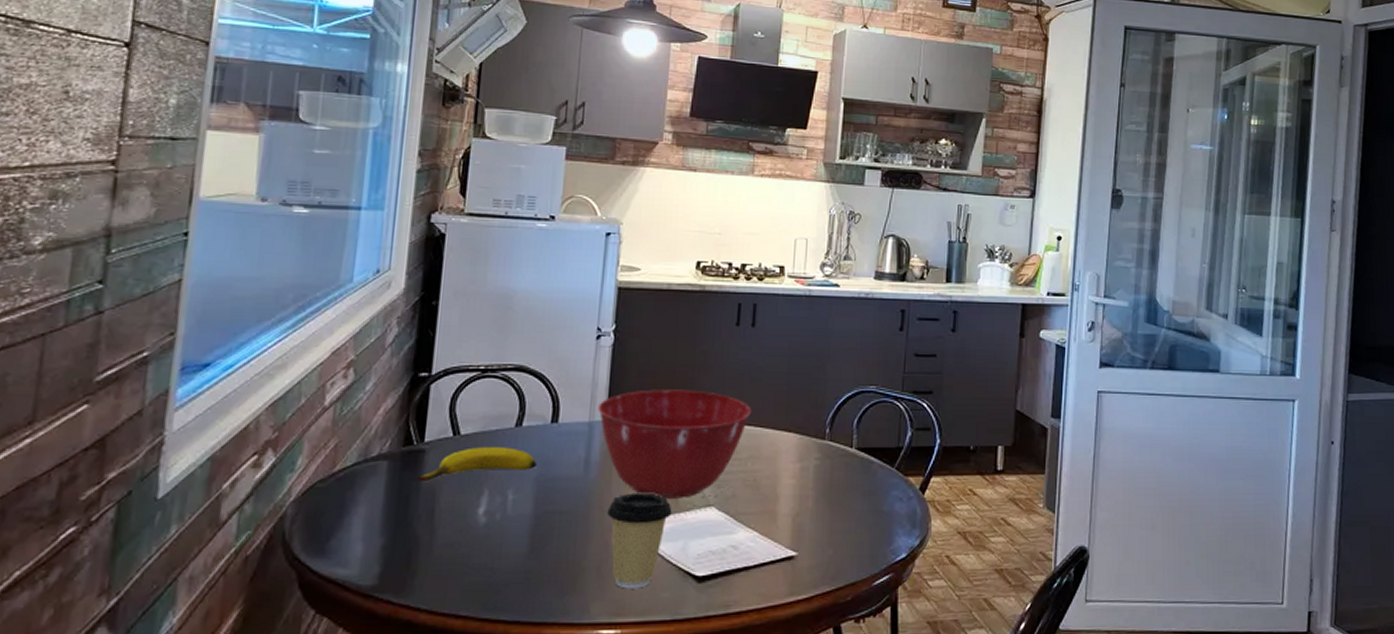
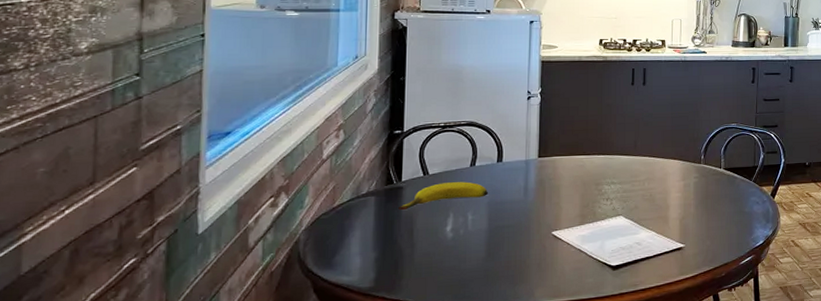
mixing bowl: present [598,389,752,499] -> none [532,133,646,212]
coffee cup: present [607,492,672,589] -> none [543,208,591,278]

